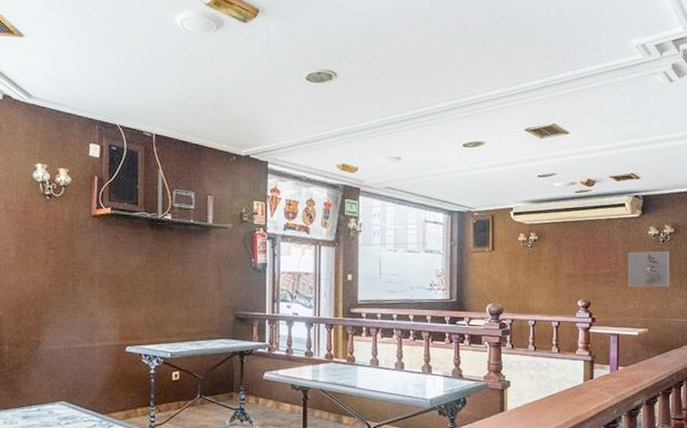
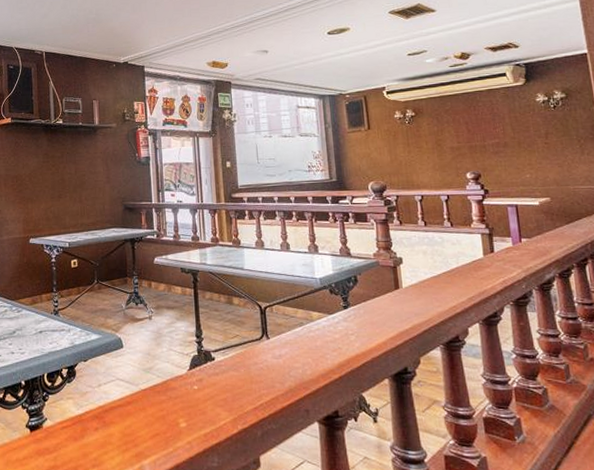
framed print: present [628,251,670,287] -> none [517,116,569,156]

